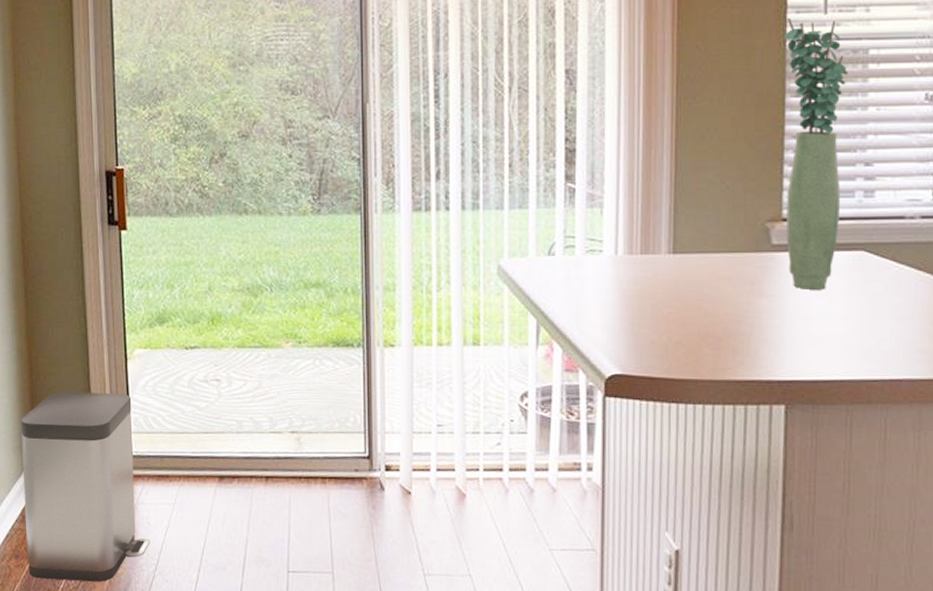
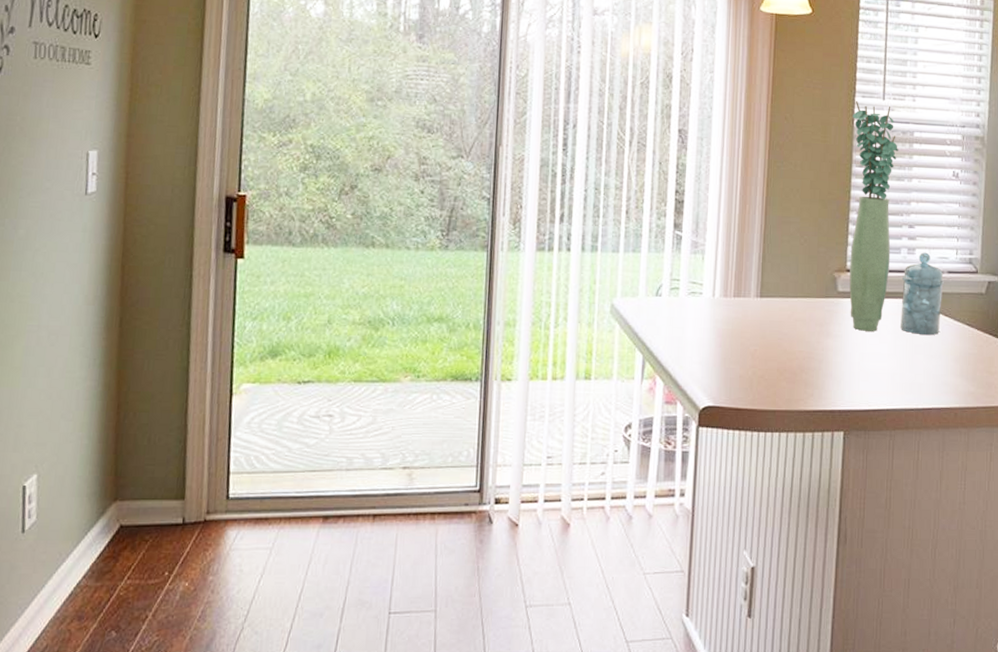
pedal bin: present [21,391,150,582] -> none [92,430,242,640]
canister: none [856,194,917,293] -> present [900,252,945,335]

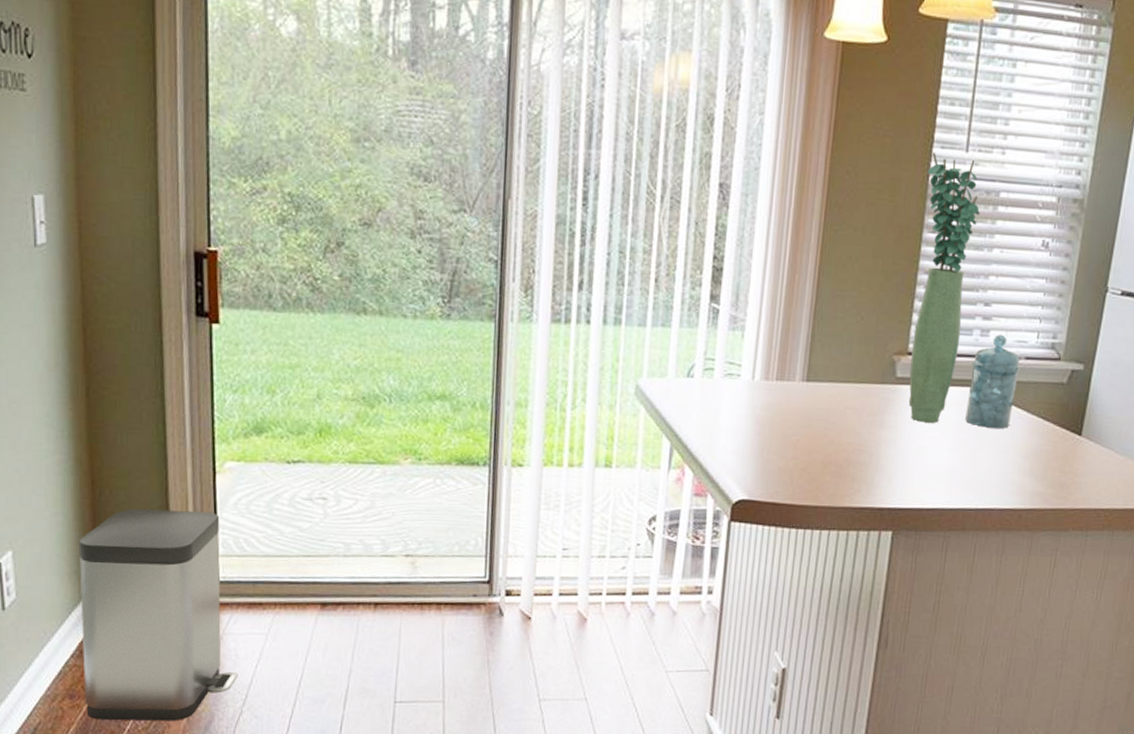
pedal bin: none [92,430,242,640] -> present [78,508,238,721]

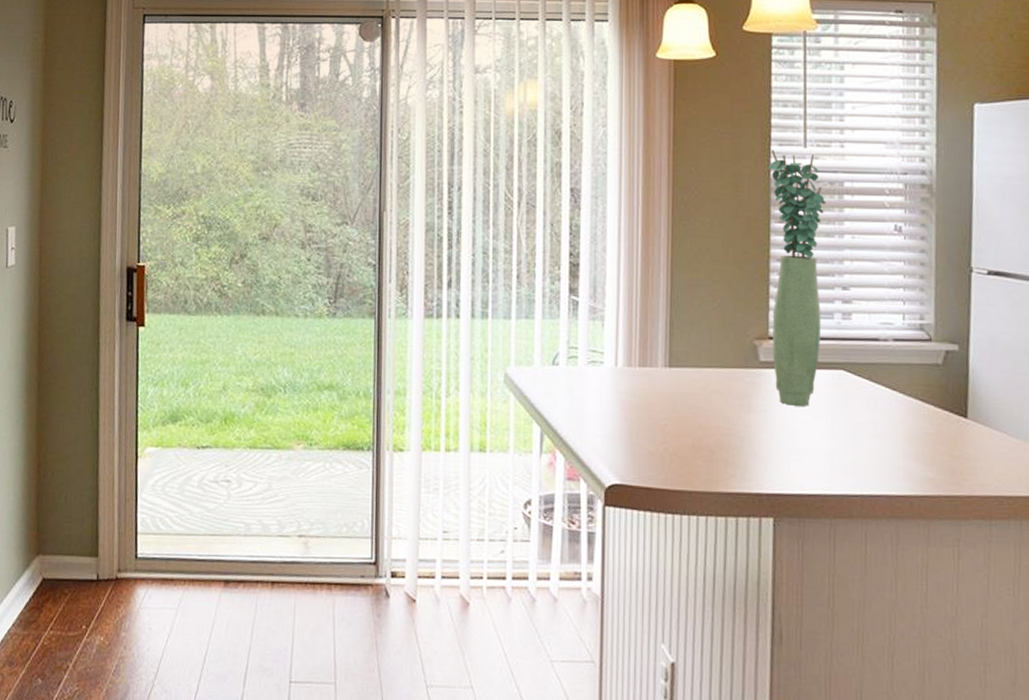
pedal bin: present [78,508,238,721] -> none [21,489,151,692]
canister: present [965,334,1021,429] -> none [836,317,890,411]

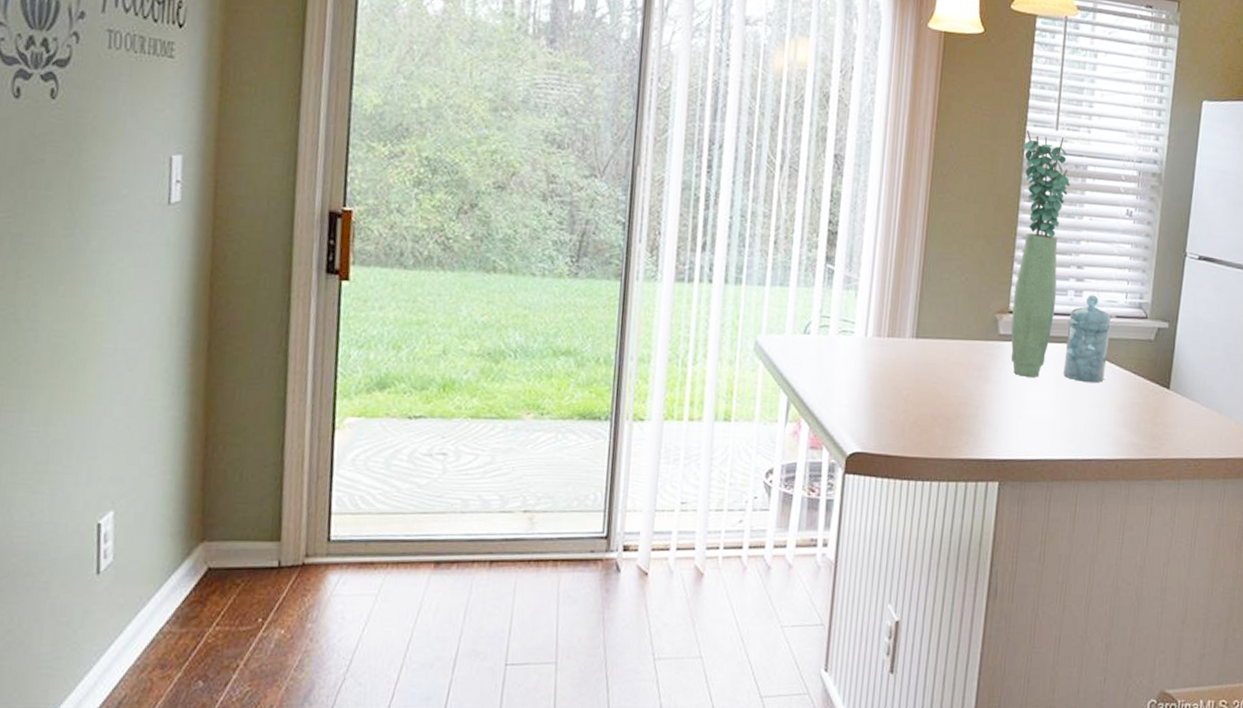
canister: none [836,317,890,411] -> present [1063,295,1112,383]

